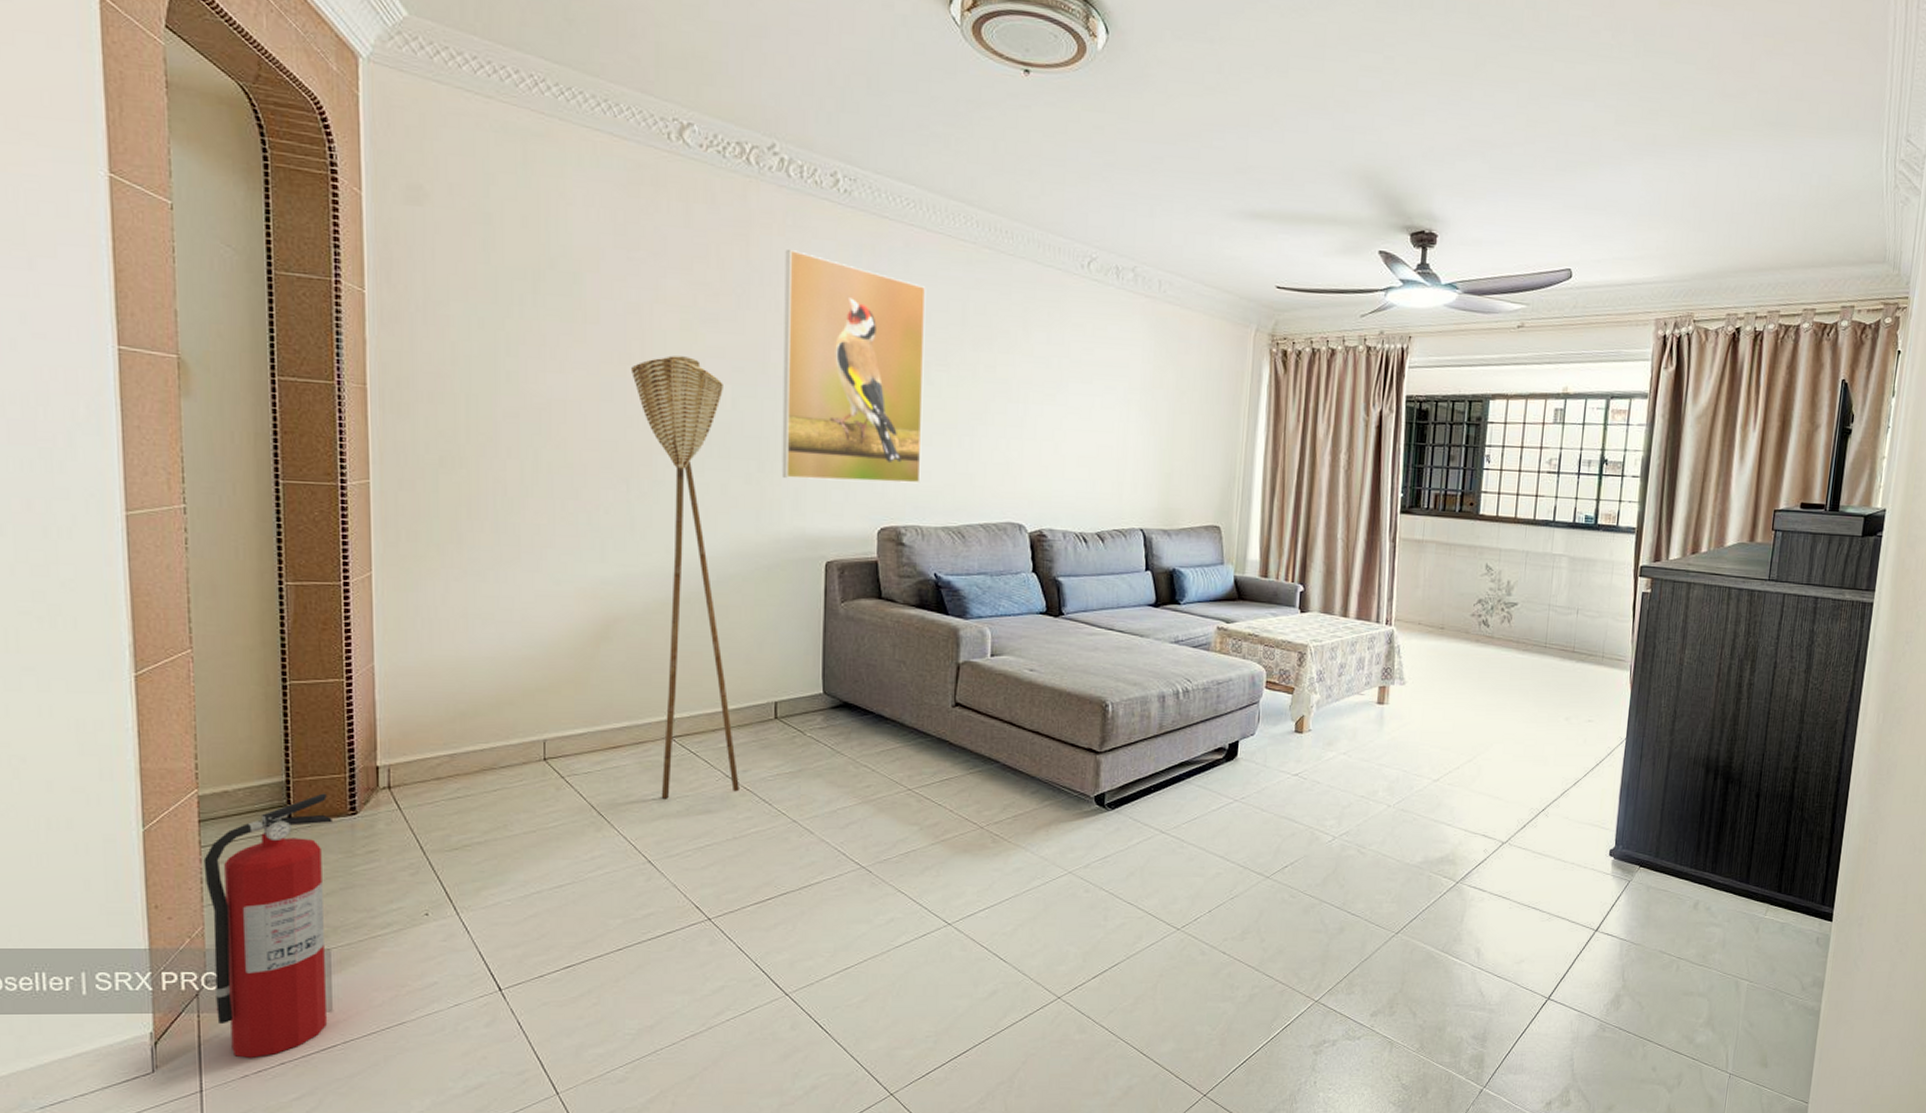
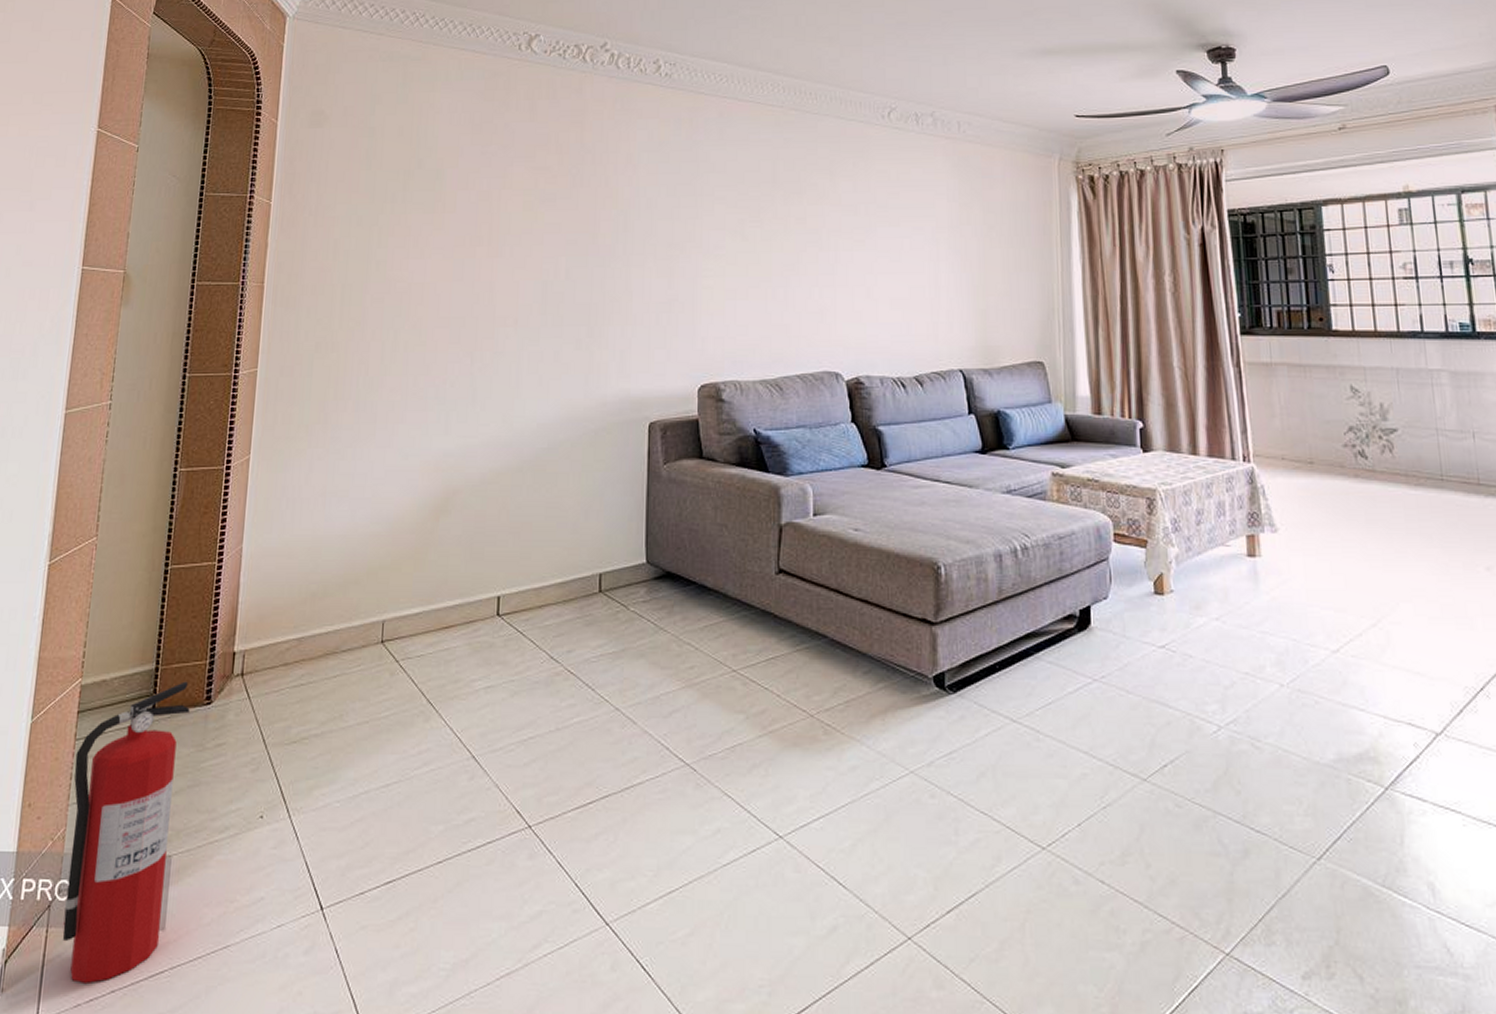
floor lamp: present [632,355,739,799] -> none [480,234,563,685]
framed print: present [781,249,926,484] -> none [609,129,739,341]

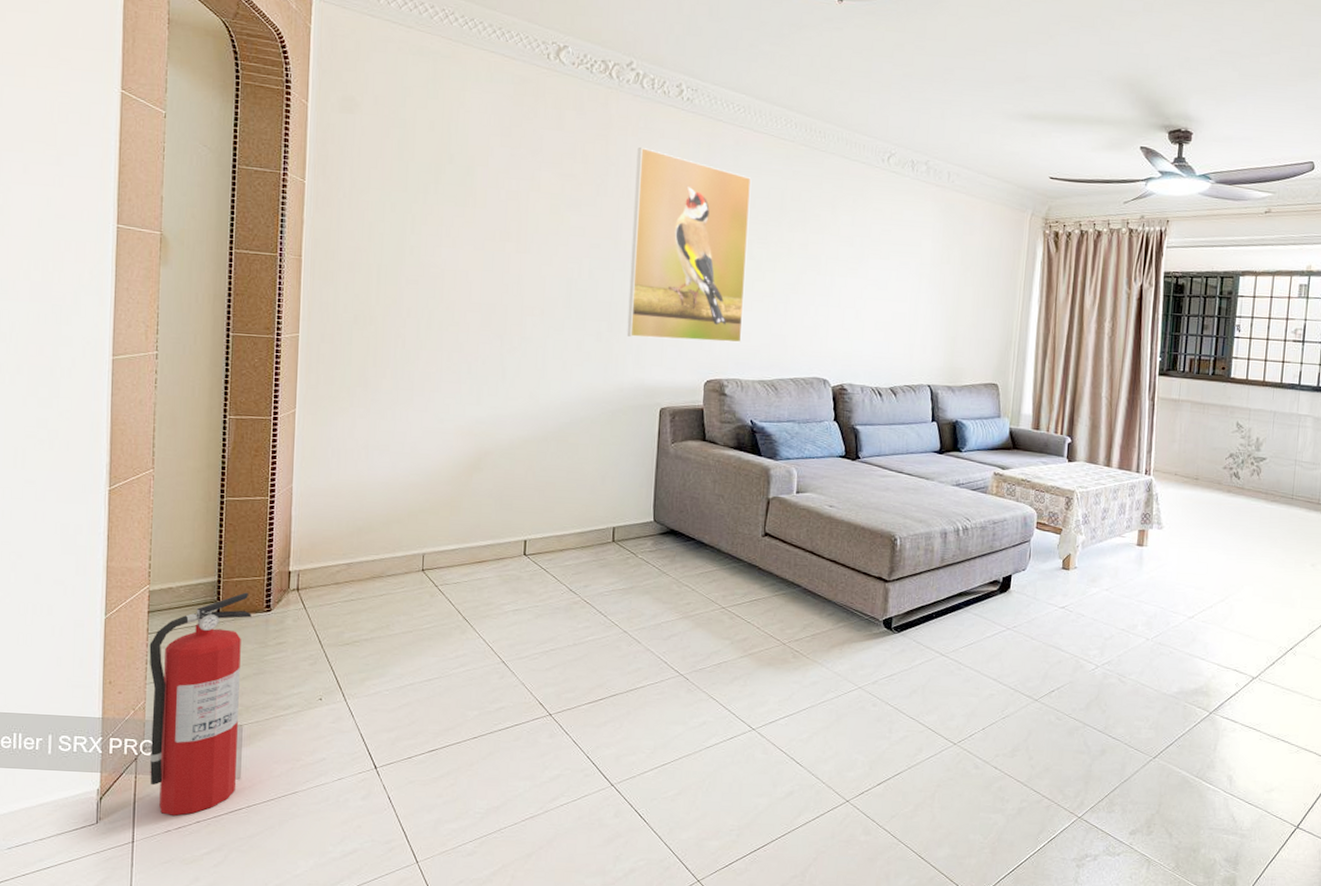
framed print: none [609,129,739,341] -> present [627,146,752,343]

